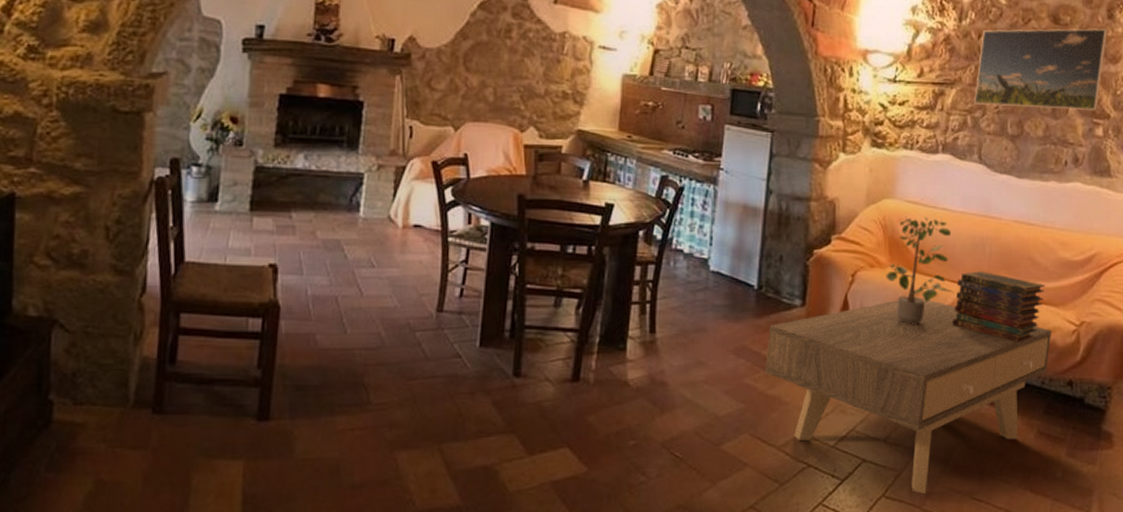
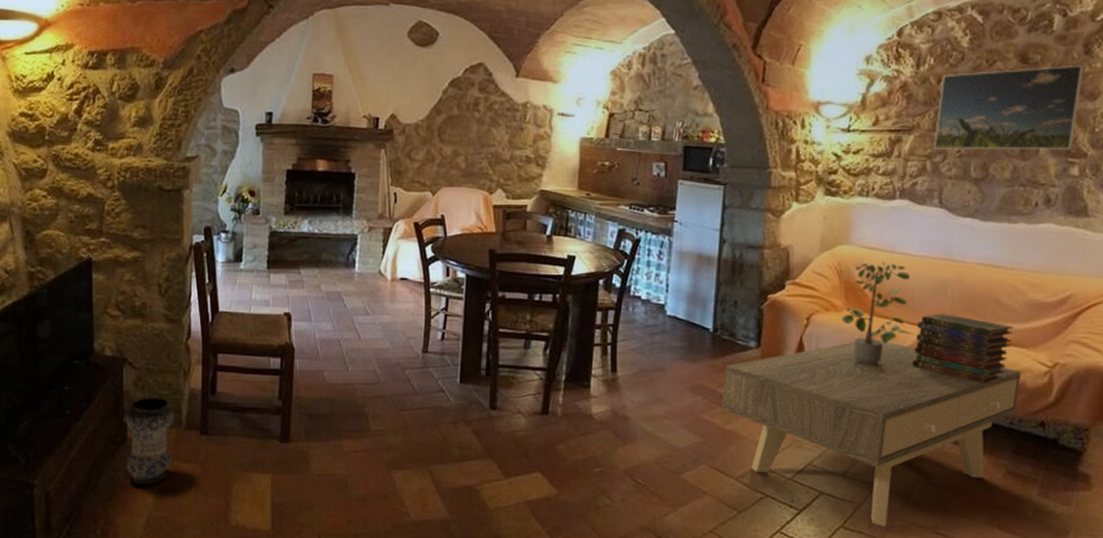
vase: none [49,368,119,479] -> present [126,397,174,485]

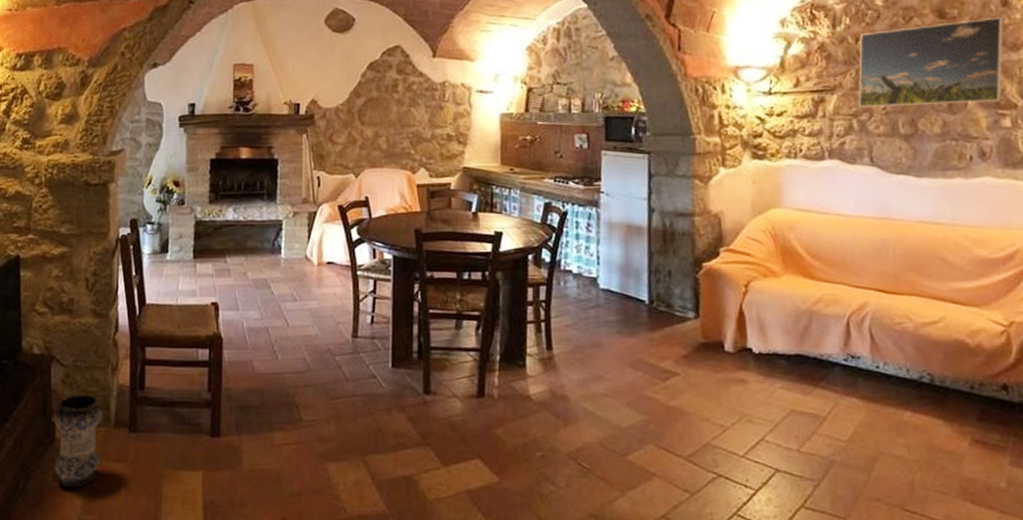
coffee table: present [722,339,1022,526] -> none [663,304,977,504]
potted plant: present [842,261,914,365] -> none [781,223,858,332]
book stack: present [911,314,1013,383] -> none [859,275,963,346]

